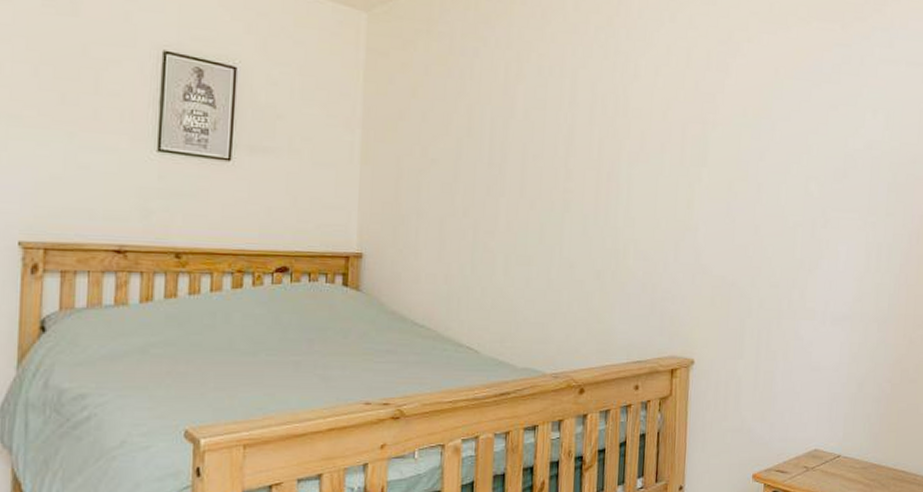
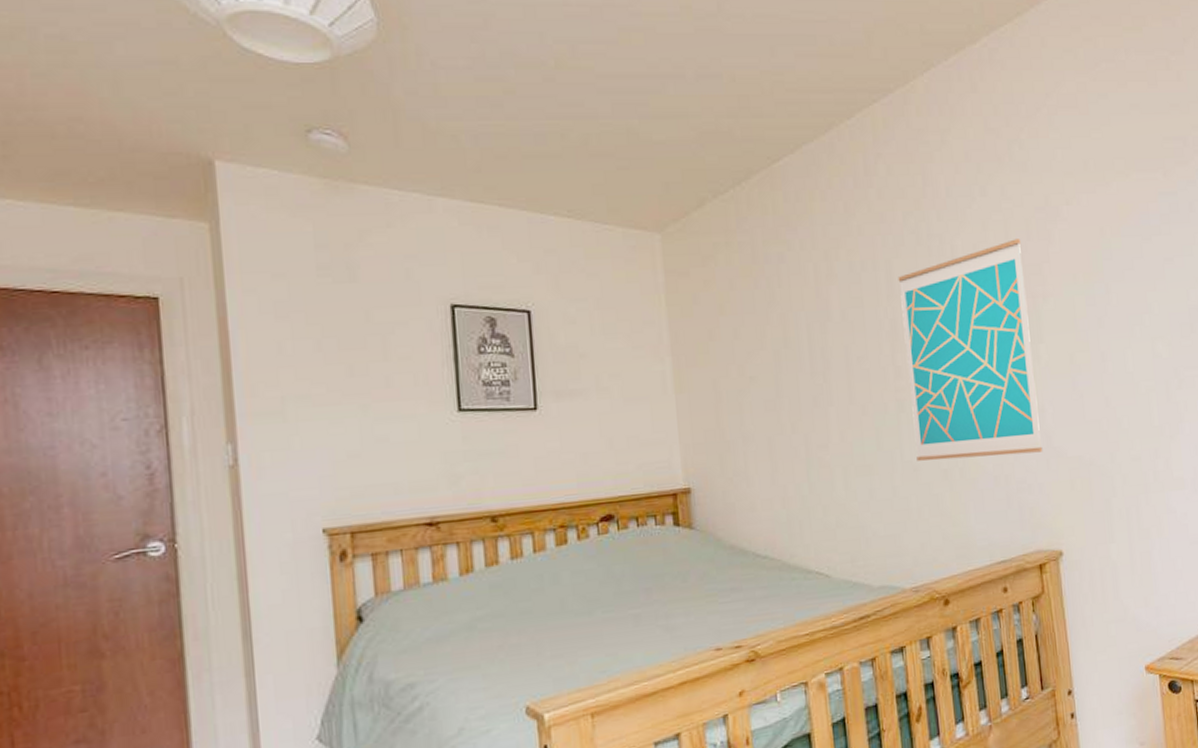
wall art: none [574,66,701,267] -> present [898,239,1043,461]

